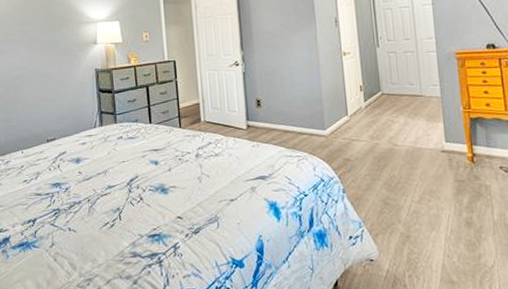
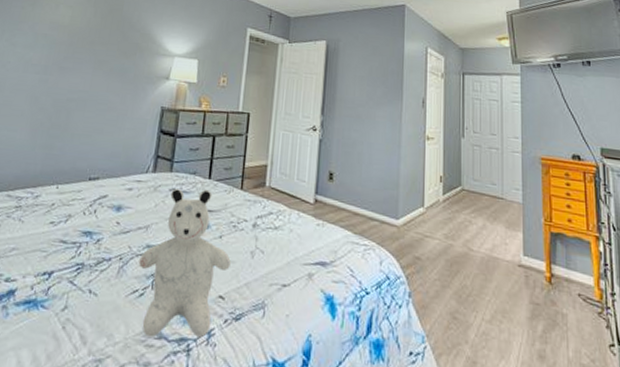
stuffed animal: none [104,132,182,257] -> present [139,189,231,337]

